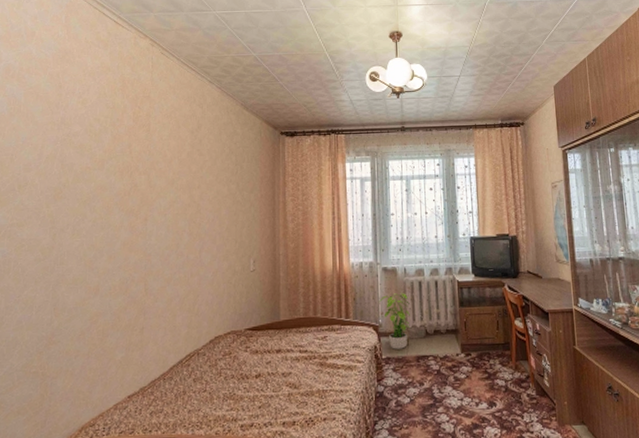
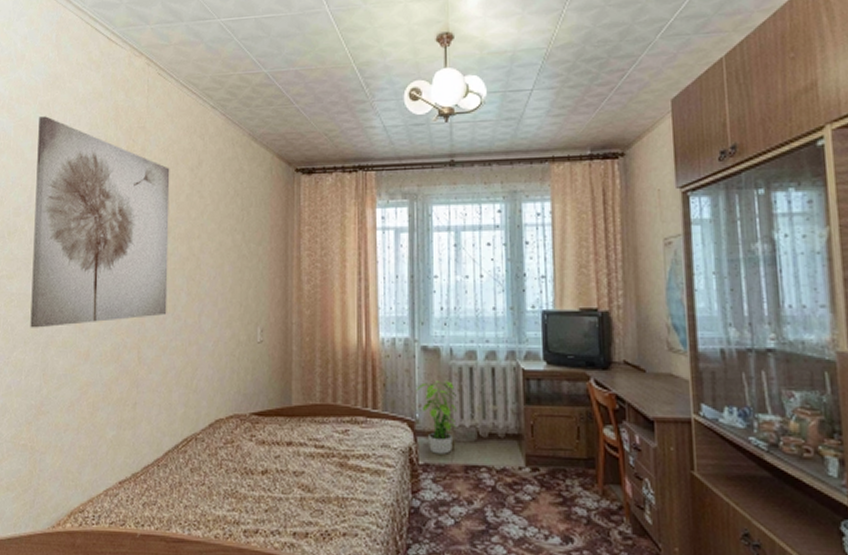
wall art: none [41,85,173,269] -> present [30,116,170,328]

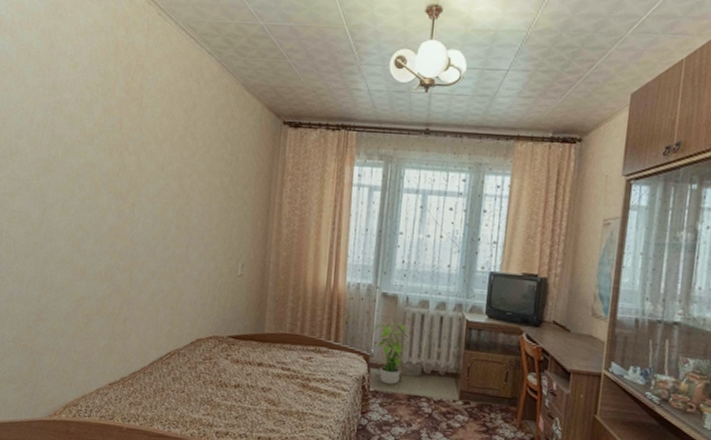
wall art: present [30,116,170,328] -> none [31,43,166,245]

